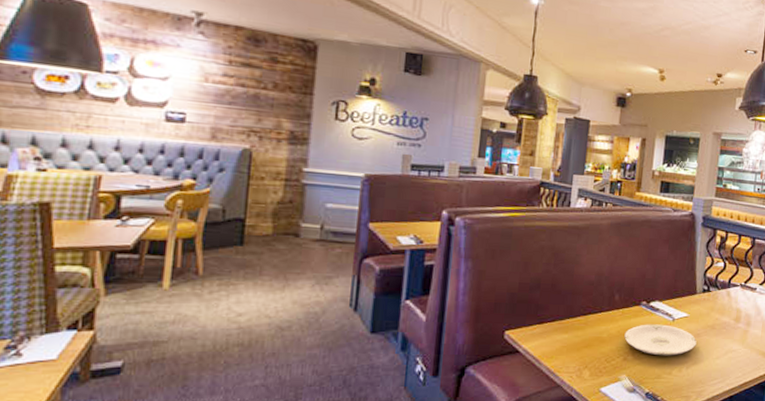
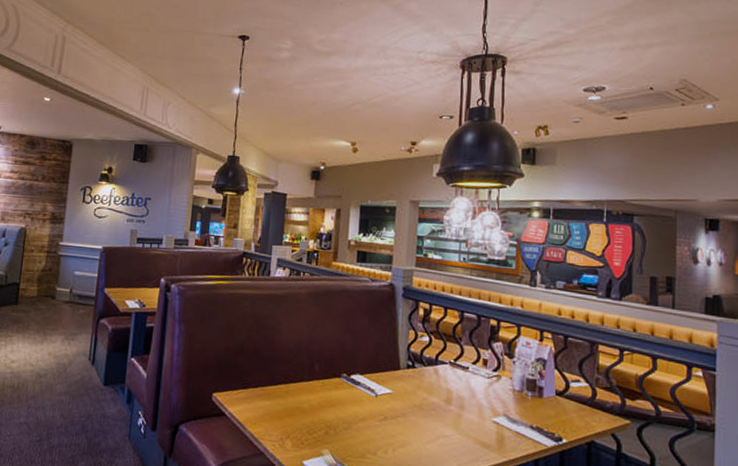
plate: present [624,324,697,356] -> none [325,397,403,435]

